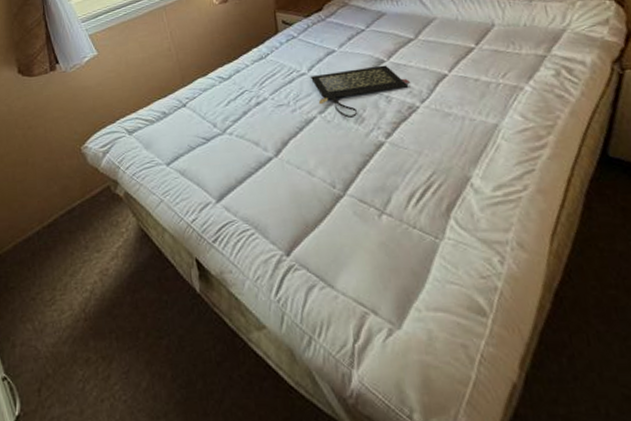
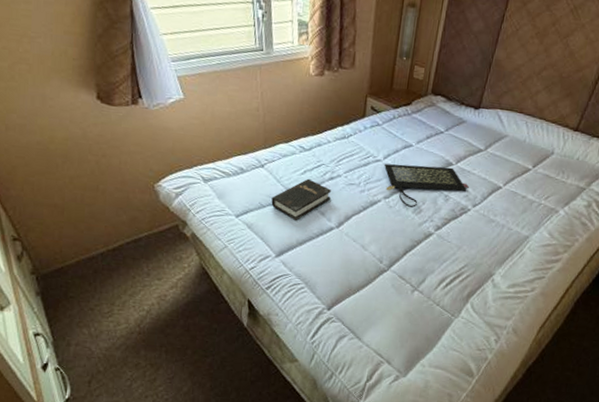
hardback book: none [200,109,263,157] -> present [271,178,331,220]

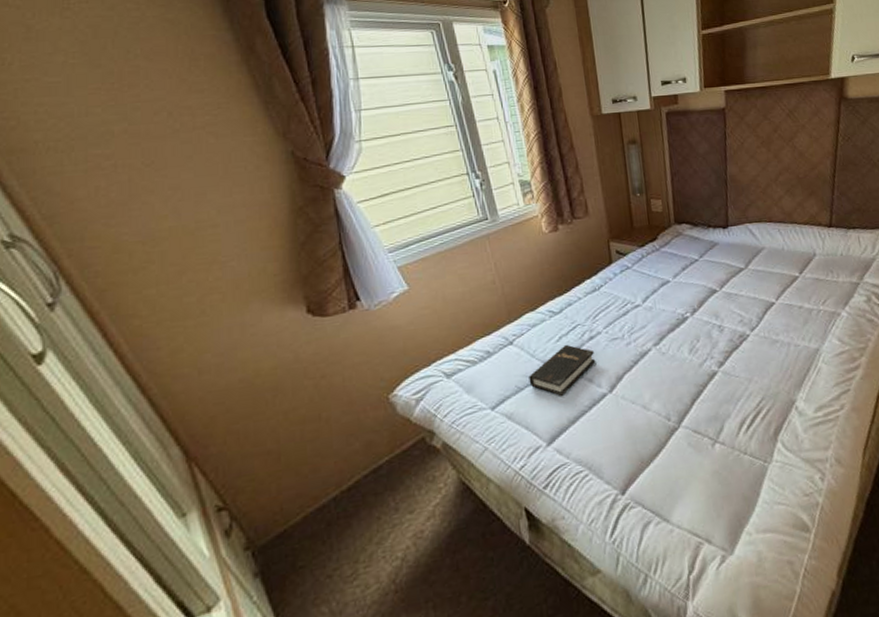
clutch bag: present [385,164,469,208] -> none [645,294,741,349]

